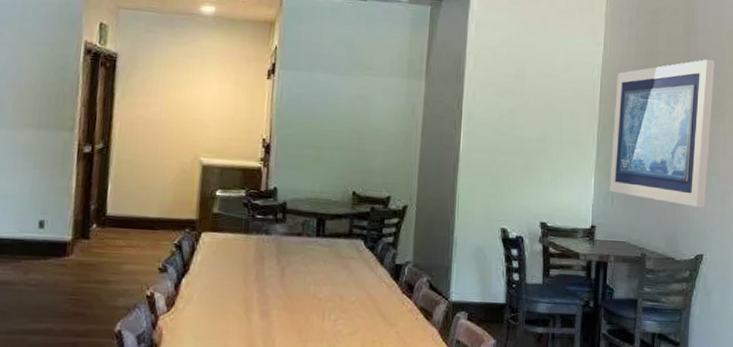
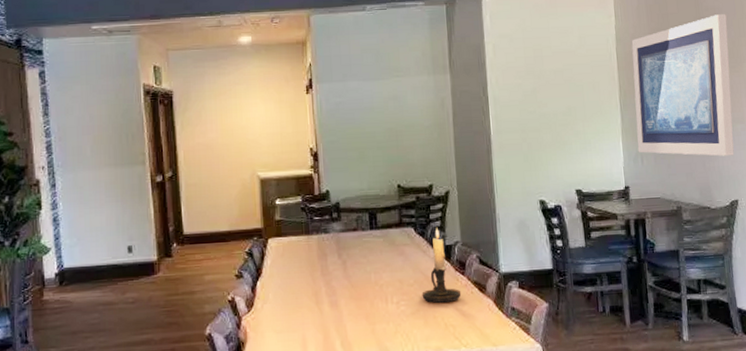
candle holder: none [362,243,406,328] -> present [422,227,462,304]

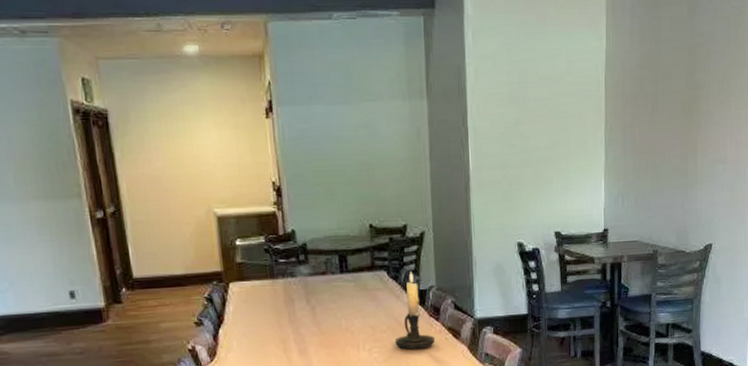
wall art: present [631,13,734,156] -> none [619,40,720,198]

